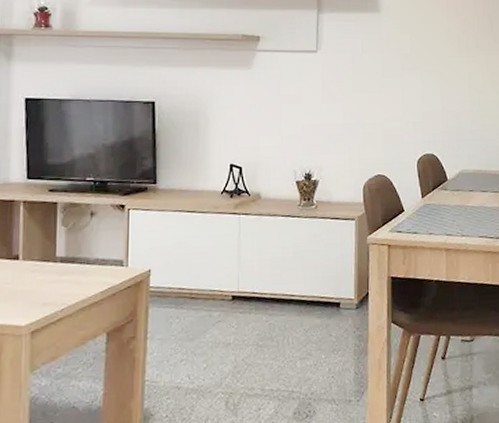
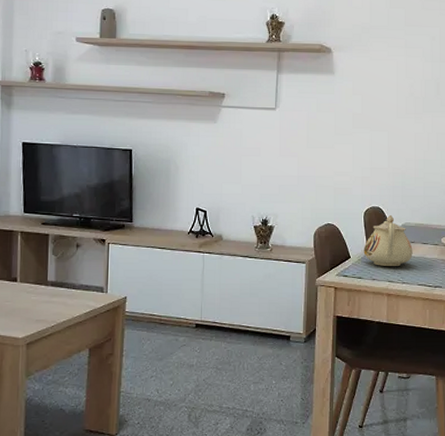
teapot: none [418,161,472,219] -> present [363,214,413,267]

